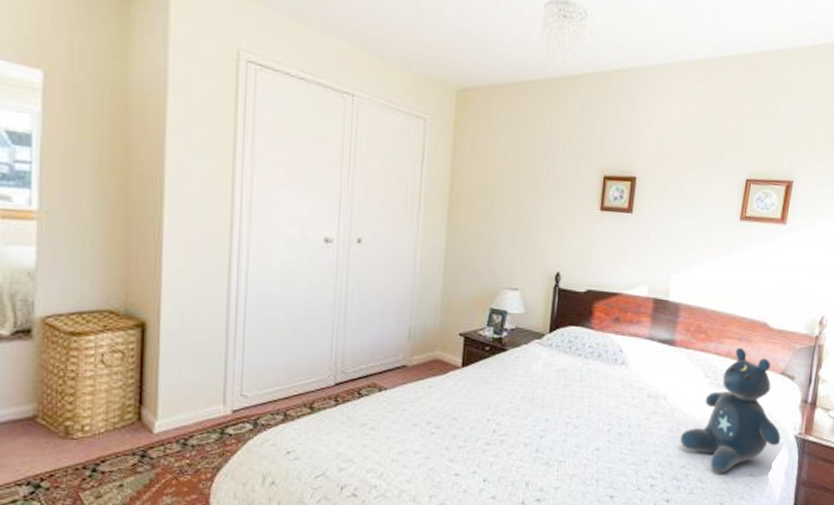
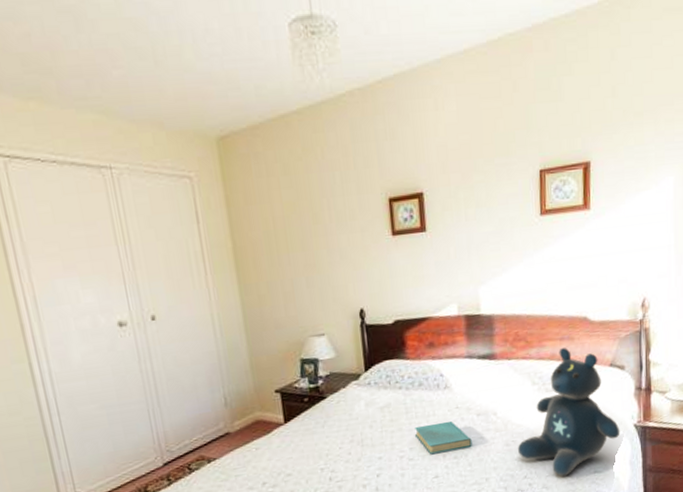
book: none [585,396,638,427] -> present [415,420,472,455]

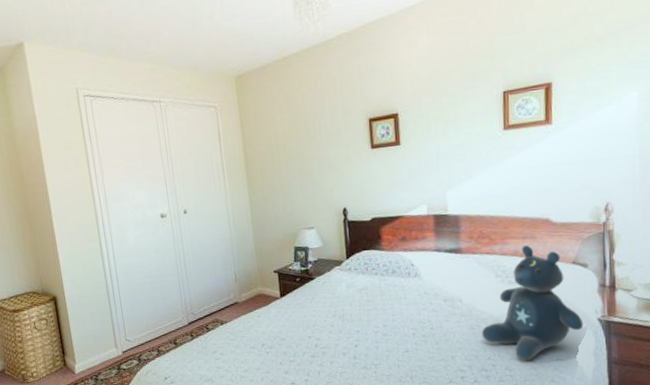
book: present [415,420,472,455] -> none [388,304,439,332]

